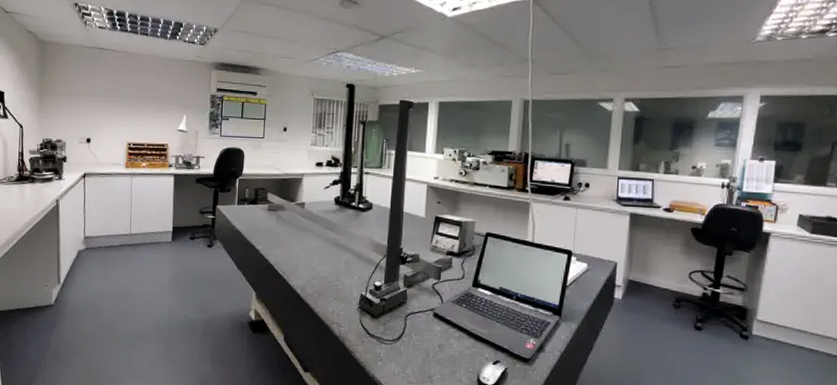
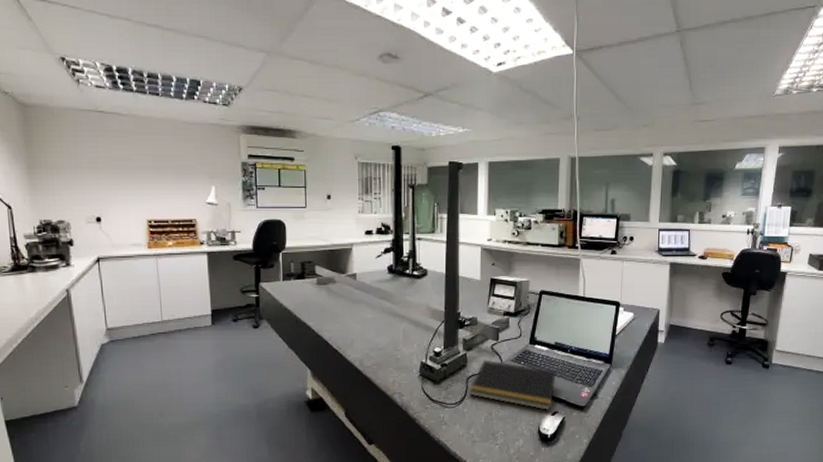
notepad: none [406,298,500,360] -> present [468,360,556,411]

